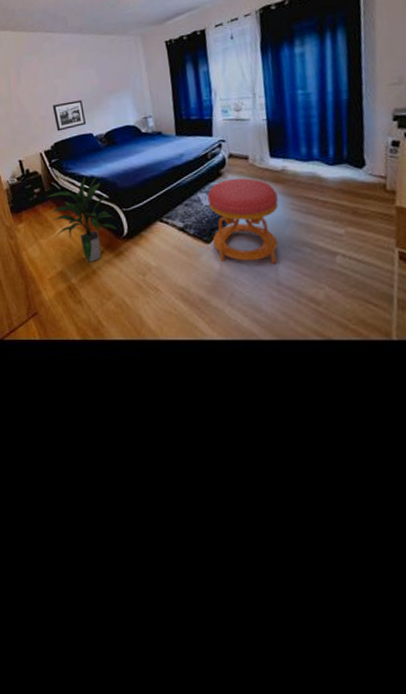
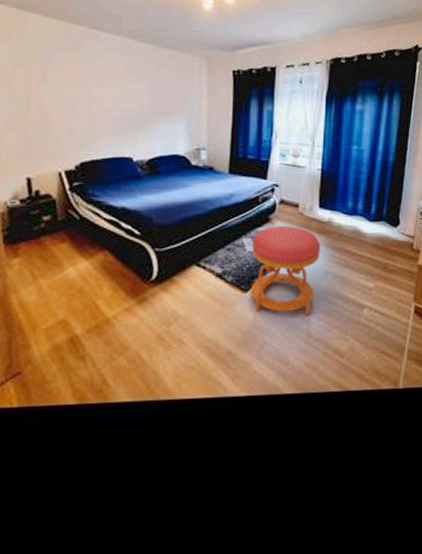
indoor plant: present [46,176,117,263] -> none [58,208,145,311]
picture frame: present [52,100,87,132] -> none [85,116,127,150]

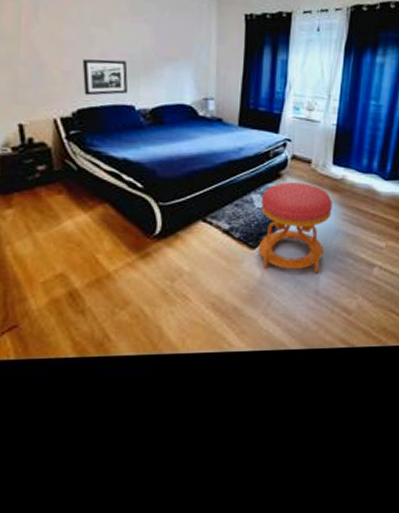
picture frame: none [85,116,127,150] -> present [82,59,129,96]

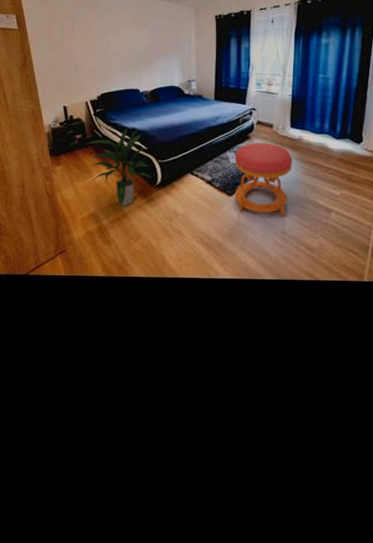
indoor plant: none [55,158,148,265] -> present [87,128,151,207]
picture frame: present [82,59,129,96] -> none [103,57,135,84]

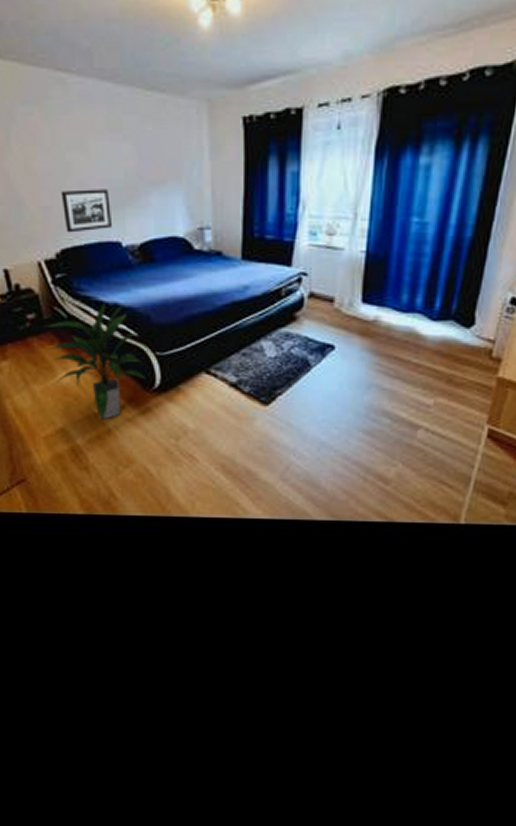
picture frame: none [103,57,135,84] -> present [60,189,113,233]
stool: present [234,143,292,216] -> none [272,326,362,434]

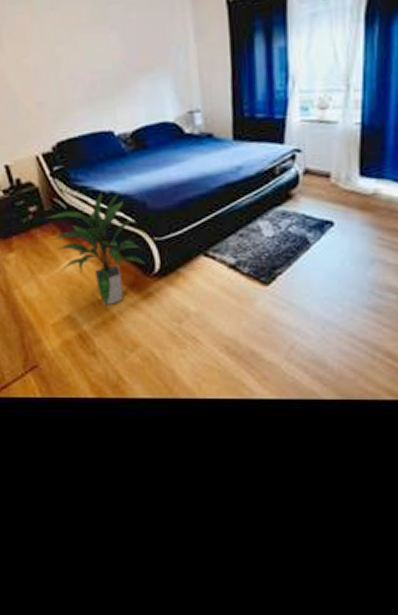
picture frame: present [60,189,113,233] -> none [52,80,105,126]

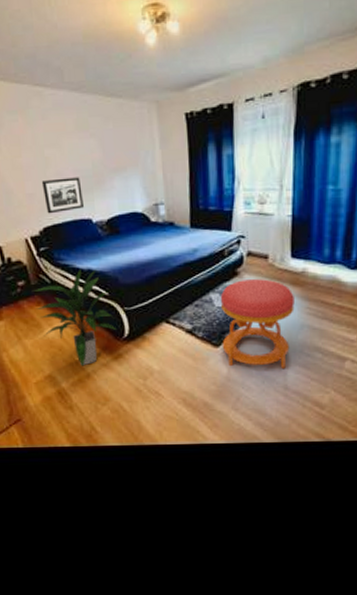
picture frame: none [52,80,105,126] -> present [41,177,85,214]
stool: none [271,203,363,312] -> present [221,279,294,368]

